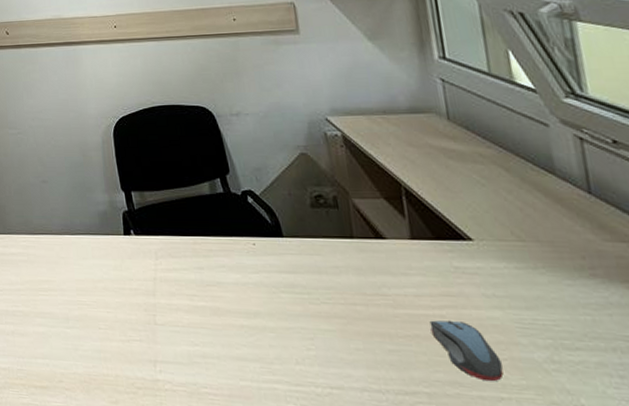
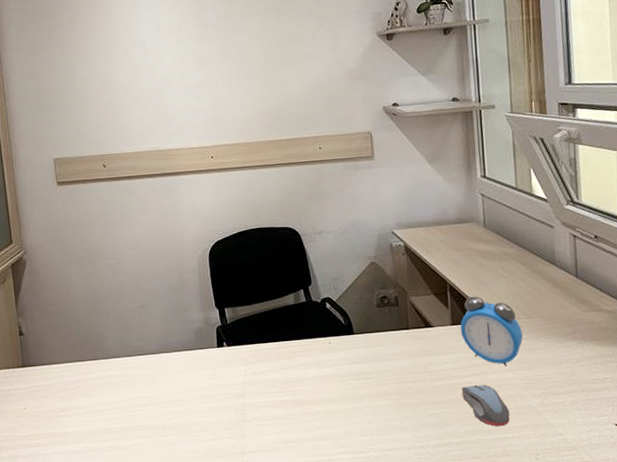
alarm clock: none [422,205,514,302] -> present [460,296,523,367]

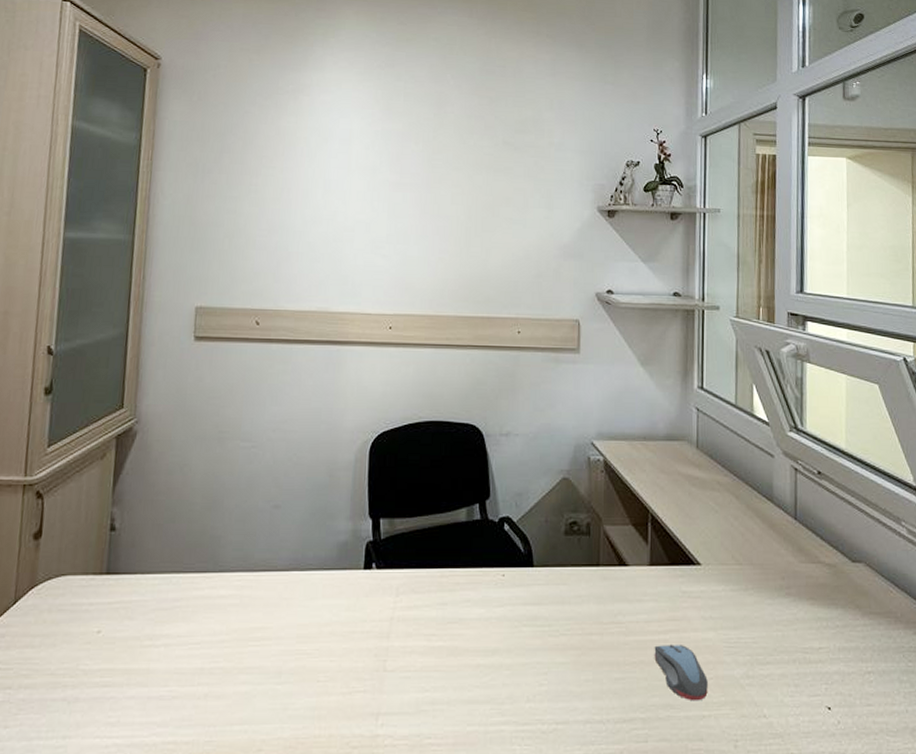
alarm clock: present [460,296,523,367] -> none [659,531,730,624]

